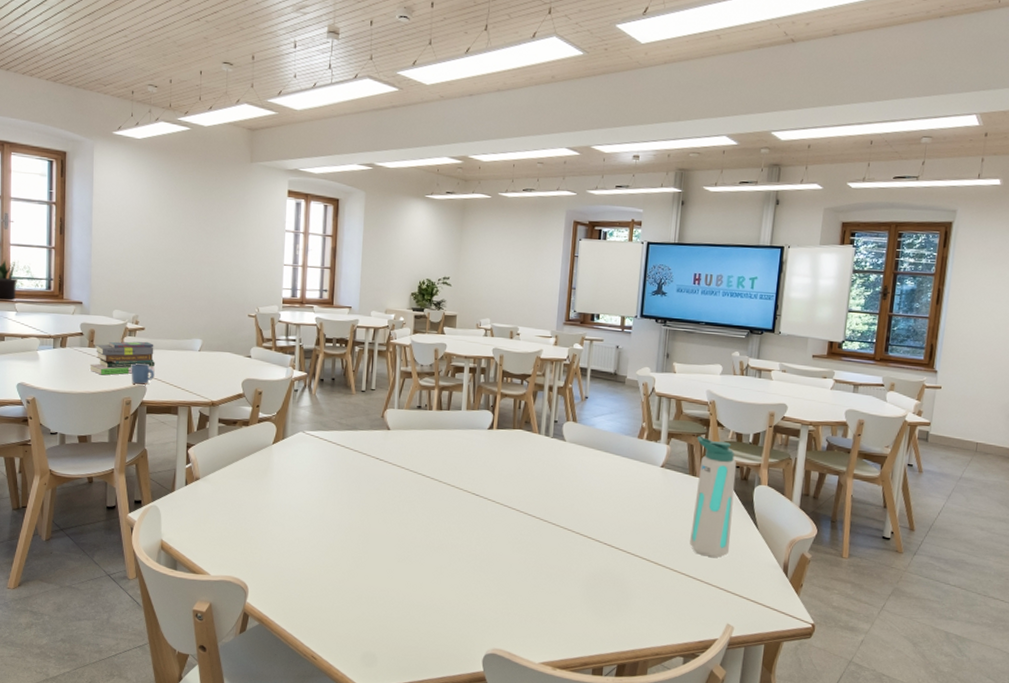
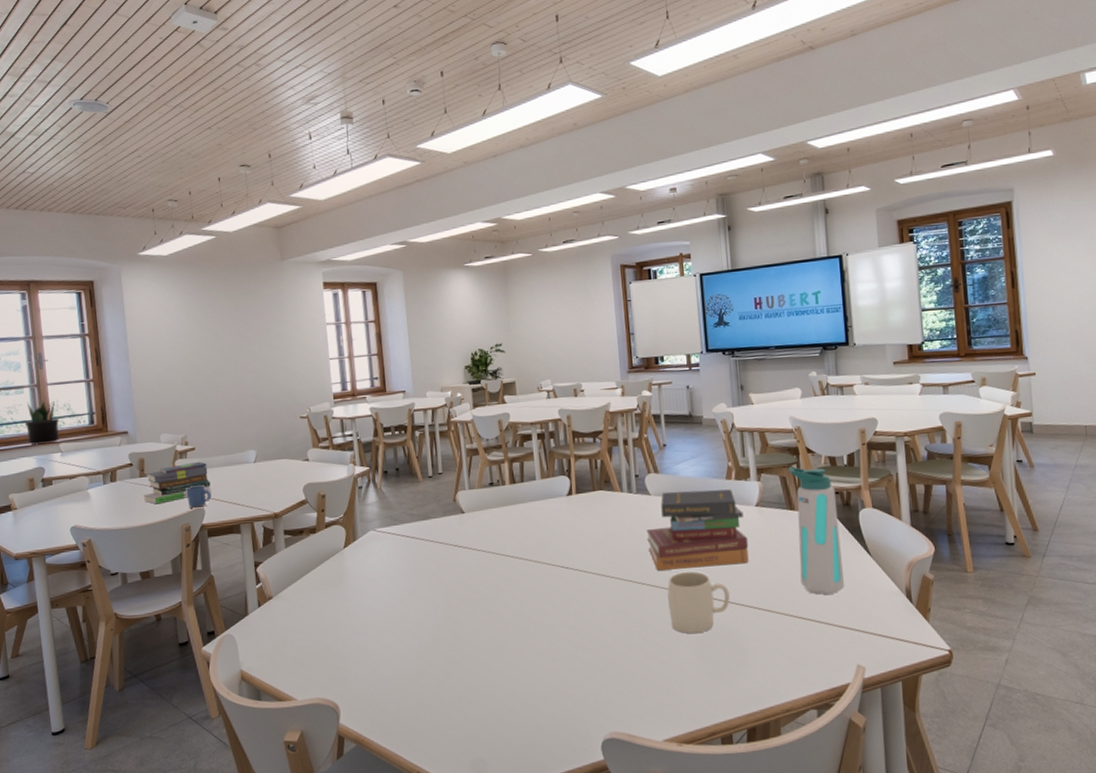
books: none [555,440,649,517] -> present [646,489,749,571]
mug: none [564,515,623,573] -> present [667,571,730,634]

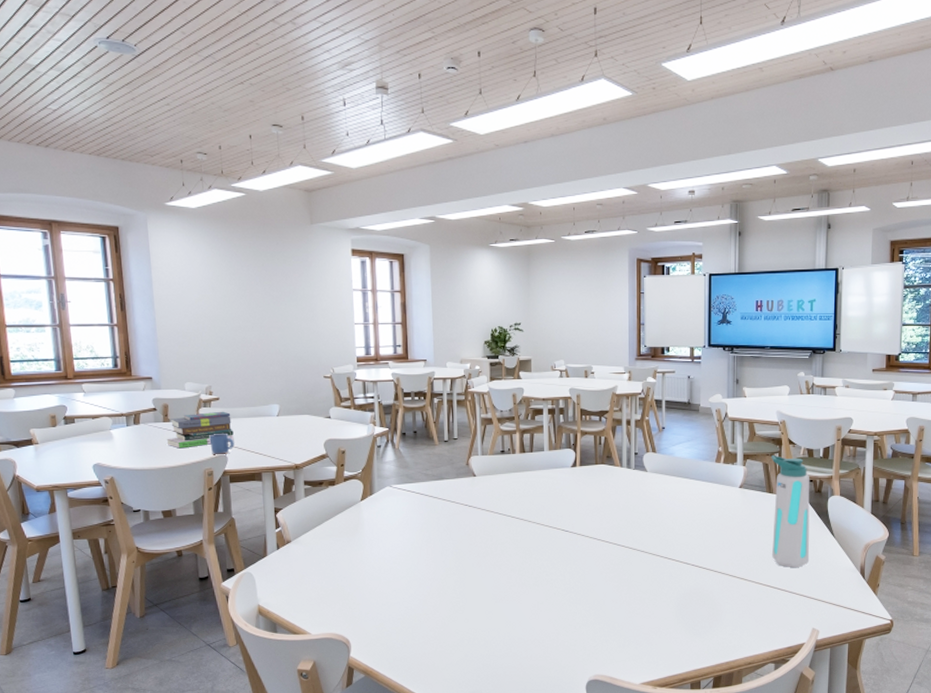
planter: present [24,401,60,445] -> none [46,341,83,383]
books: present [646,489,749,571] -> none [641,470,730,538]
mug: present [667,571,730,634] -> none [655,540,709,595]

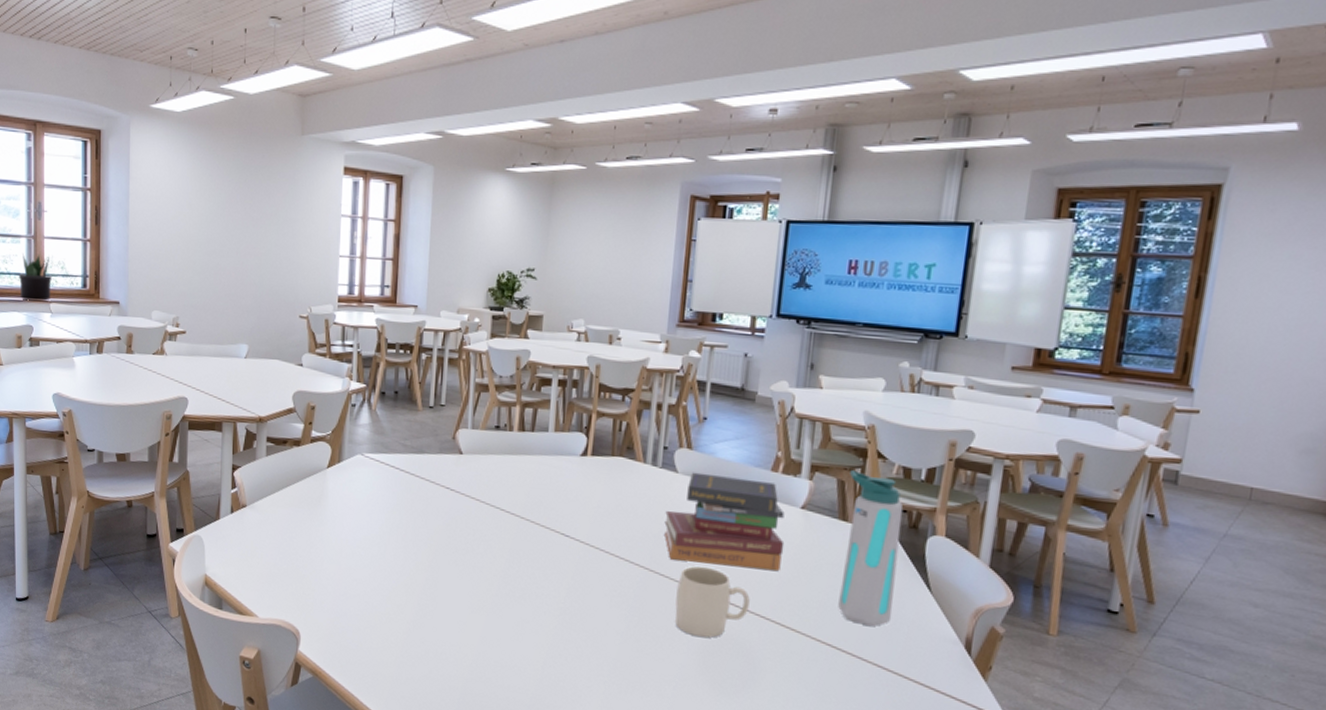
planter: none [46,341,83,383] -> present [18,254,53,302]
books: present [166,411,234,449] -> none [127,346,197,386]
mug: present [209,433,235,455] -> none [171,371,197,397]
books: none [641,470,730,538] -> present [664,472,785,571]
mug: none [655,540,709,595] -> present [675,566,750,638]

